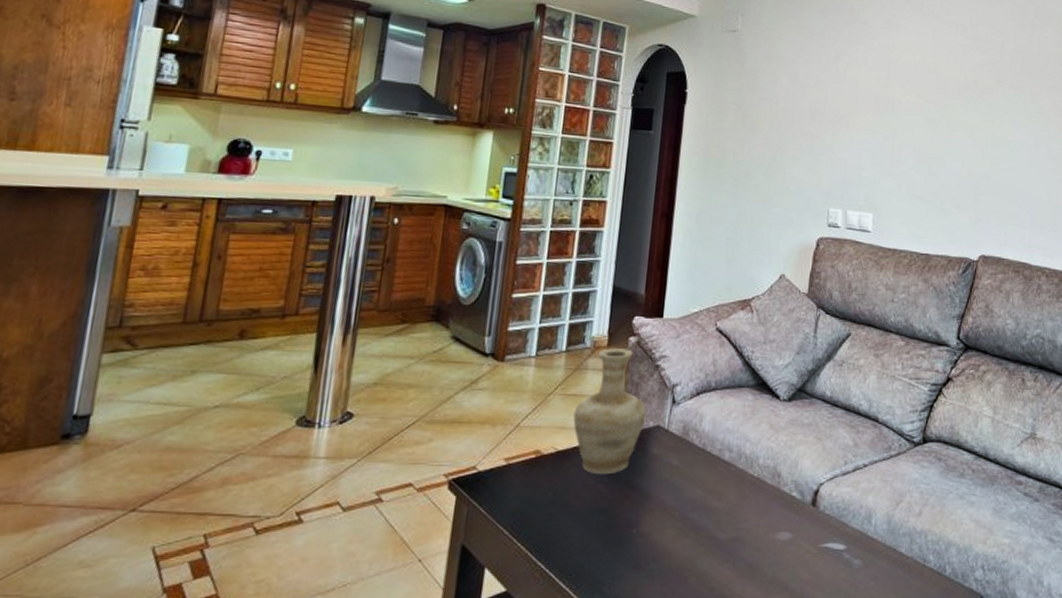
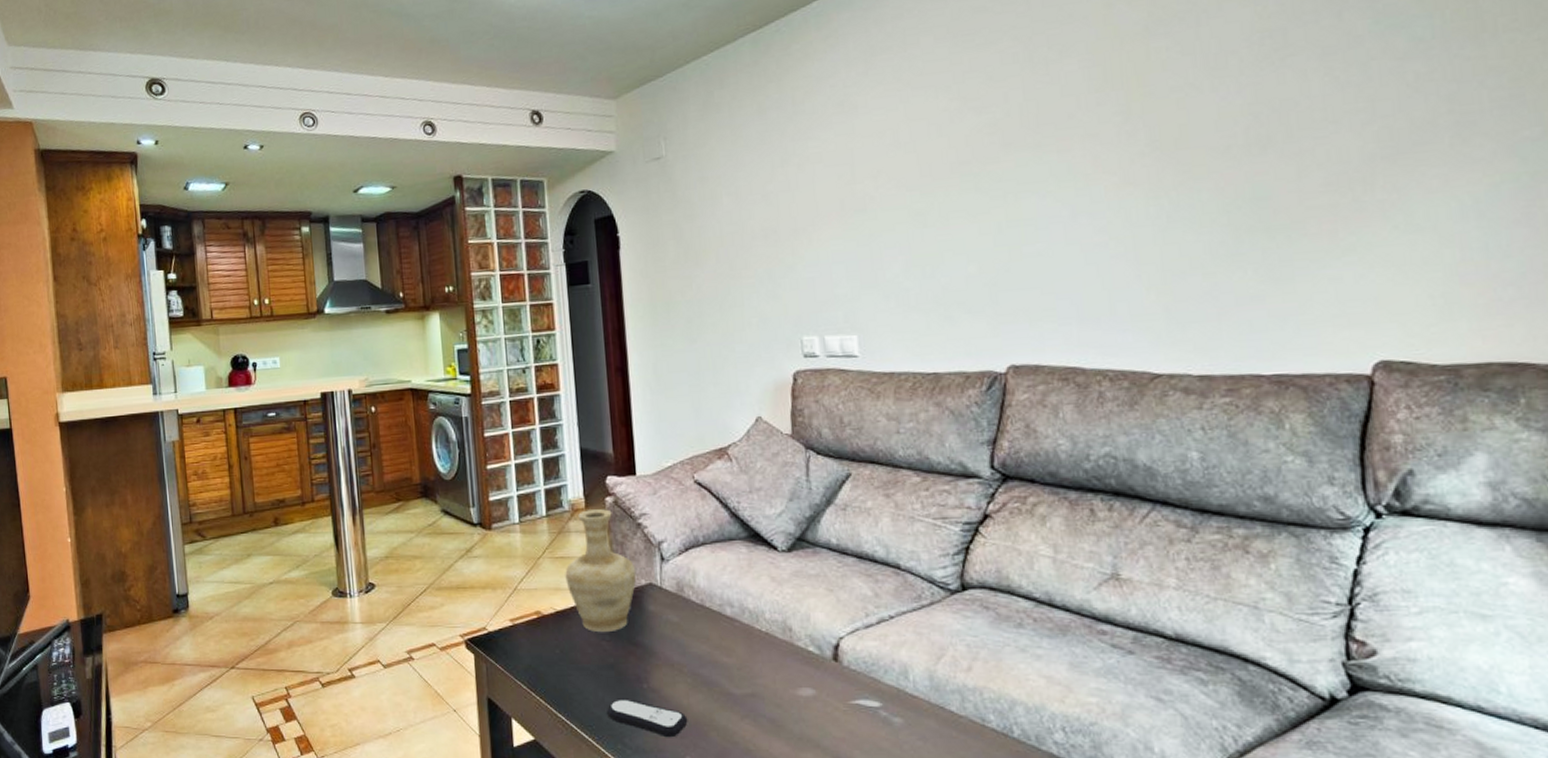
remote control: none [590,544,671,585] -> present [607,699,688,738]

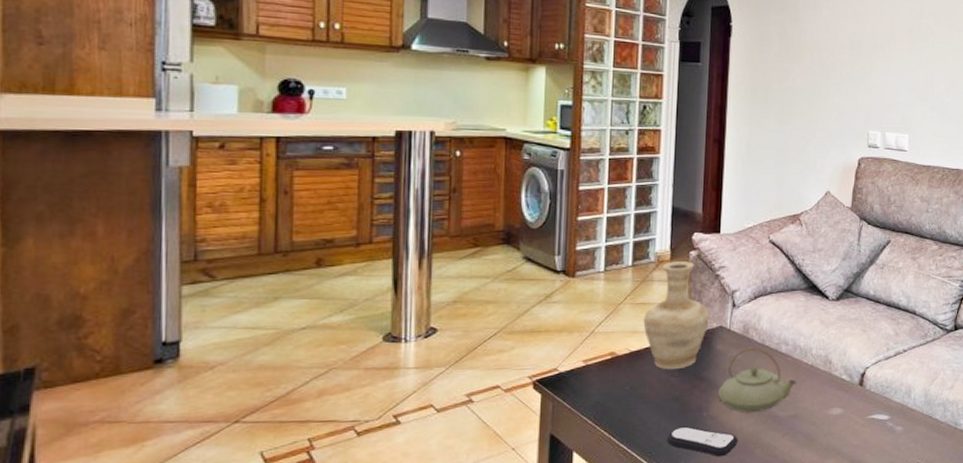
teapot: none [657,609,751,686] -> present [718,347,798,412]

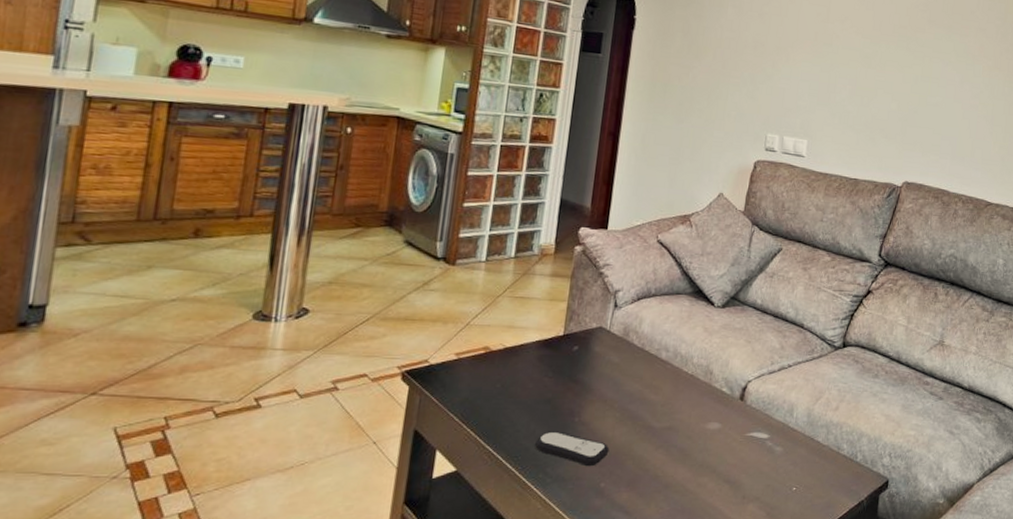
vase: present [643,261,710,370] -> none [520,256,590,370]
teapot: present [718,347,798,412] -> none [592,351,676,420]

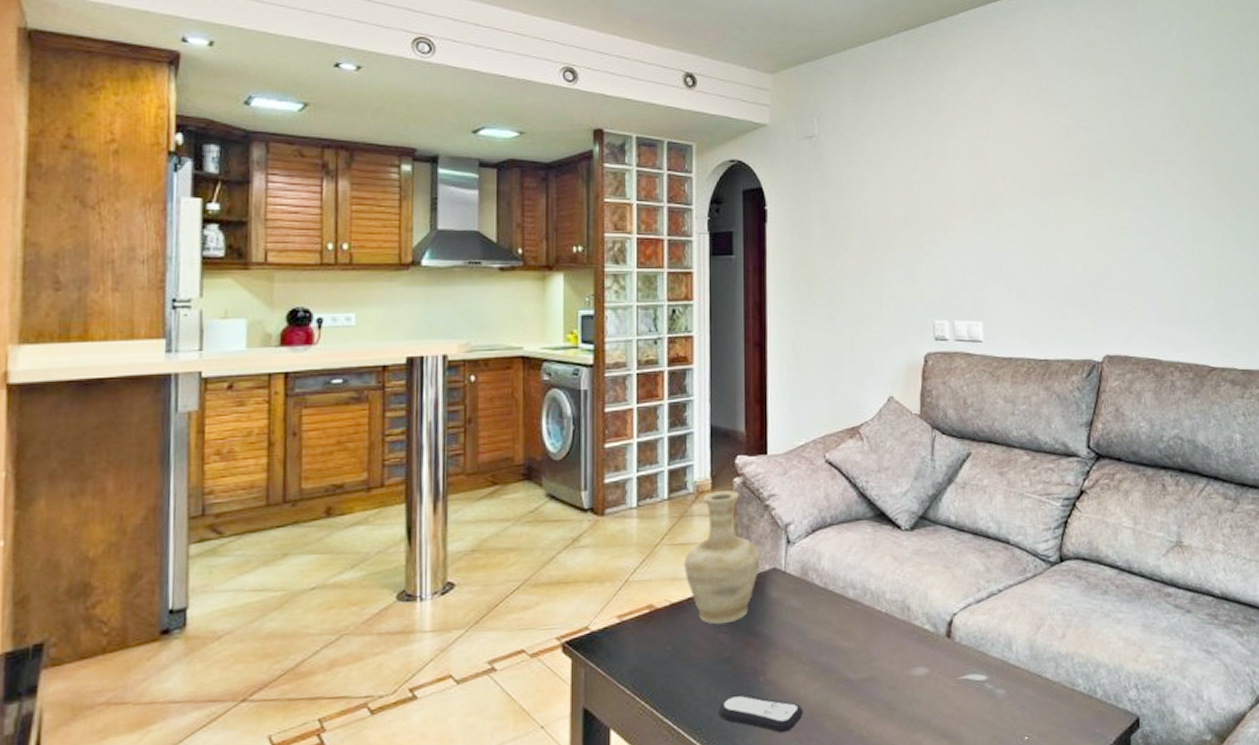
vase: none [520,256,590,370] -> present [684,490,761,625]

